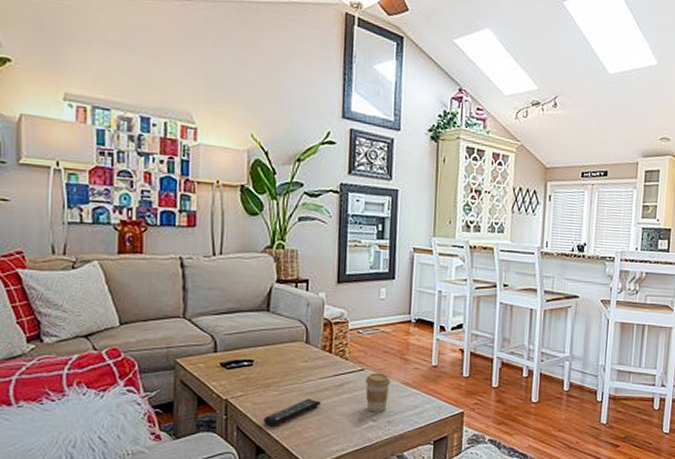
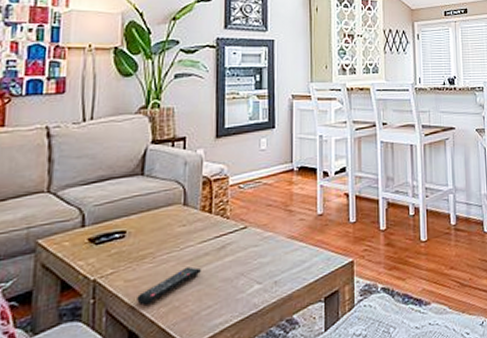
coffee cup: present [365,373,391,412] -> none [248,228,276,274]

